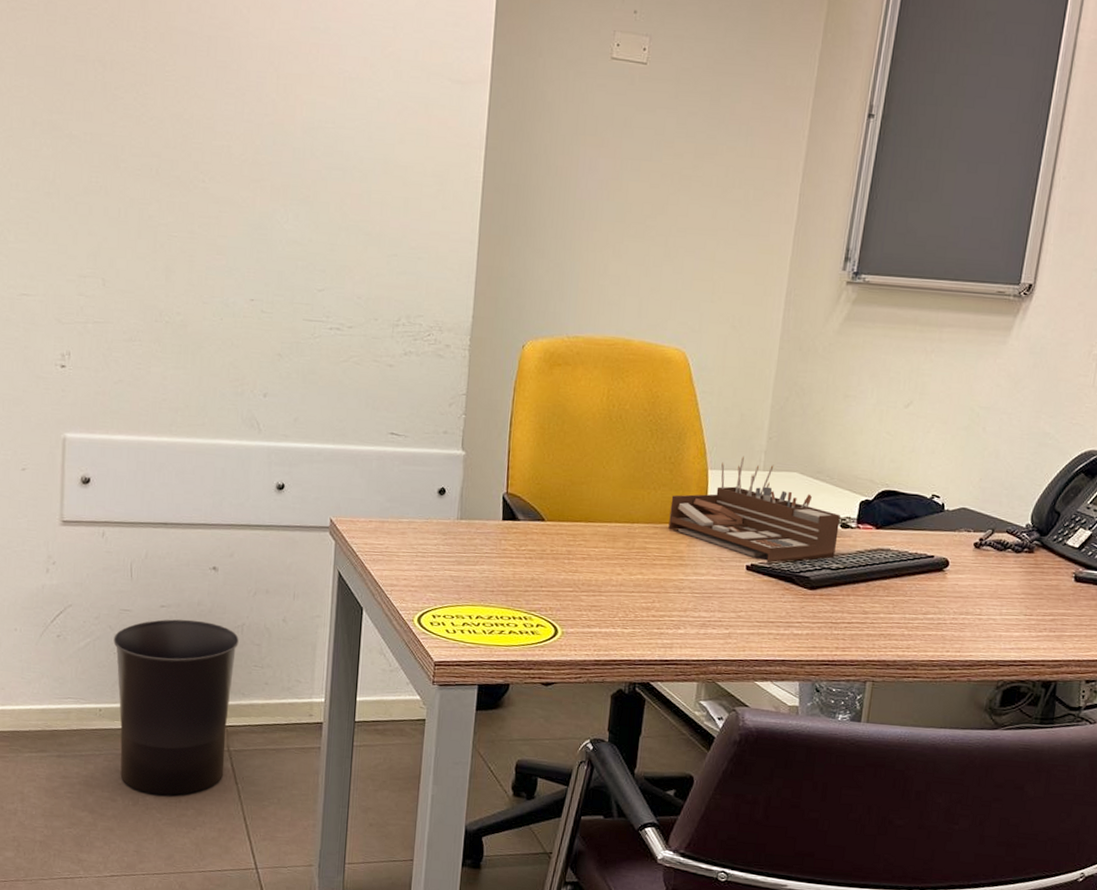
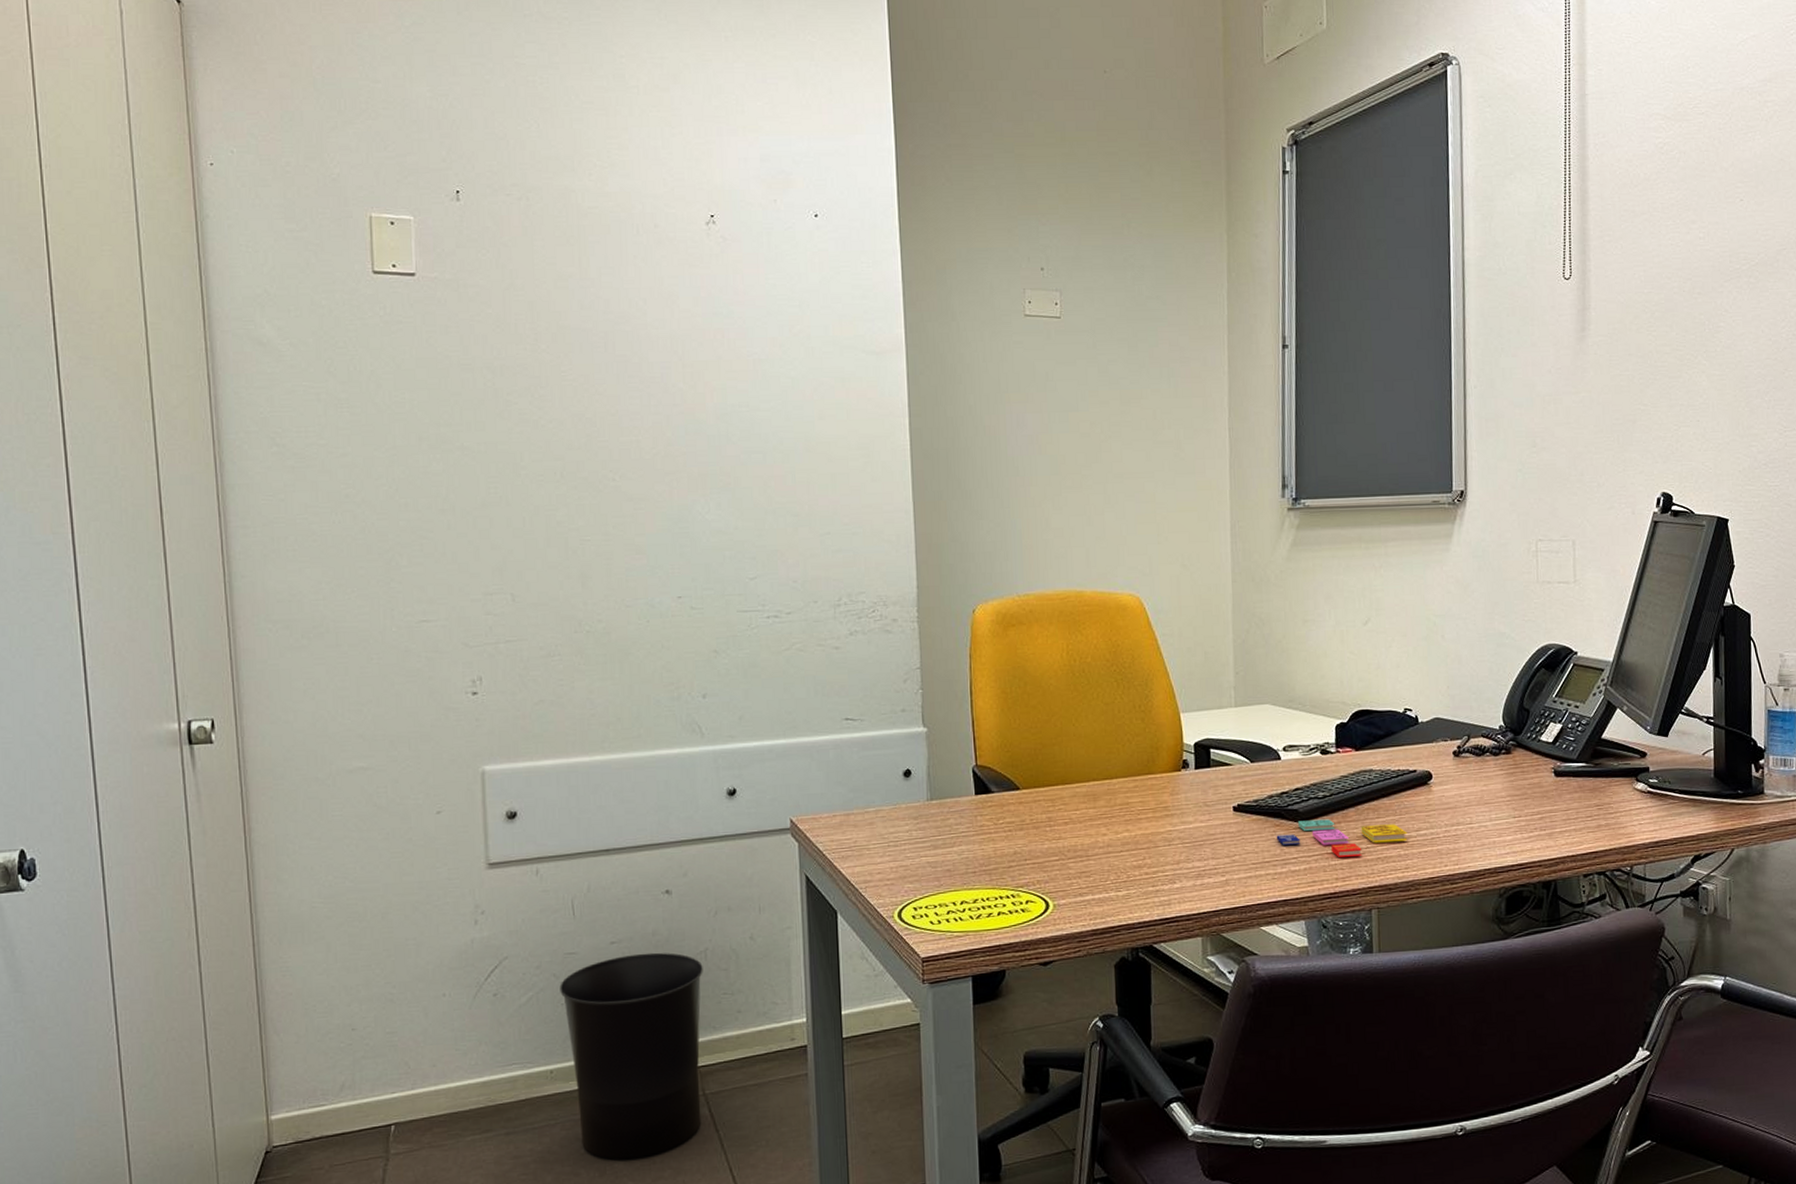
desk organizer: present [668,456,840,563] -> none [1147,694,1320,801]
books: none [784,588,915,630] -> present [1276,819,1408,857]

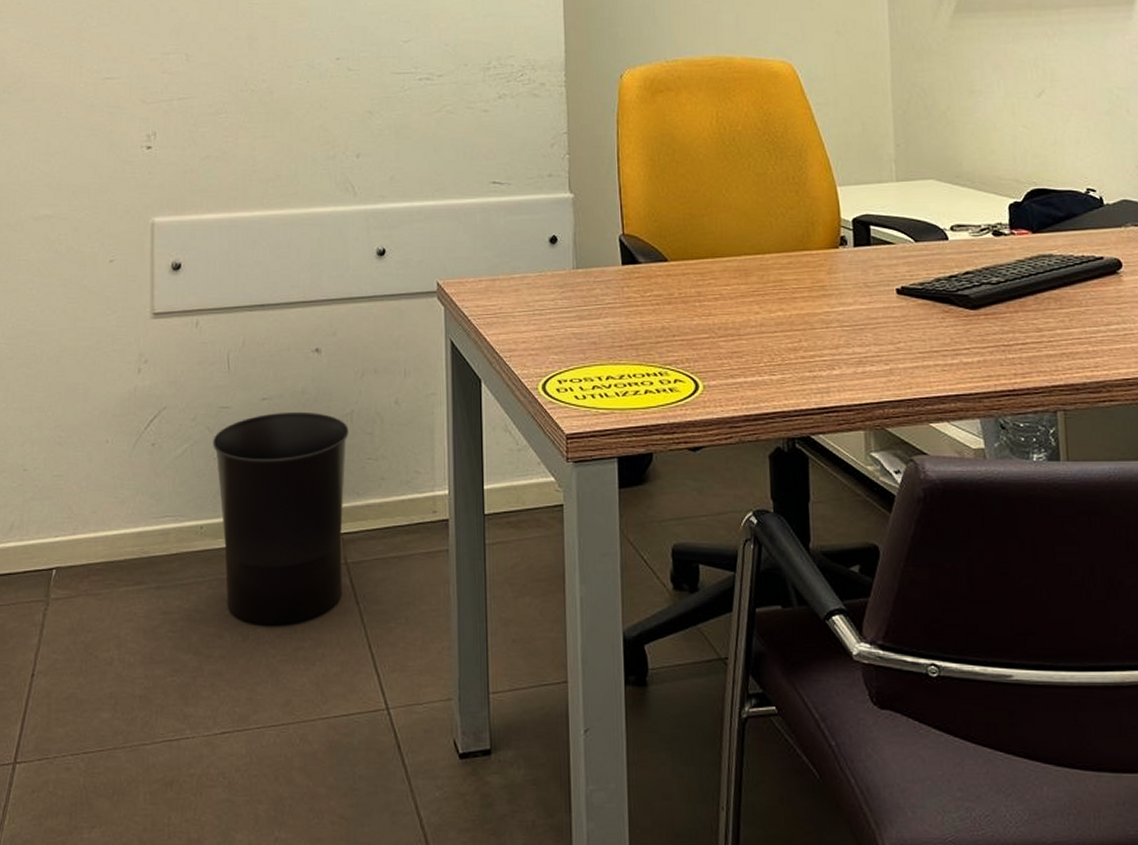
books: present [1276,819,1408,857] -> none [945,307,1097,350]

